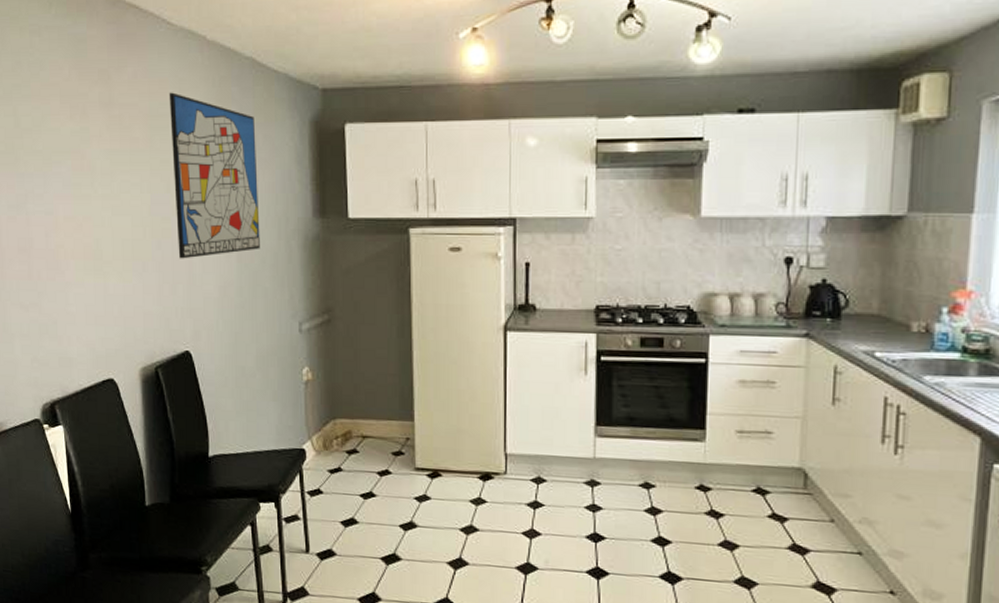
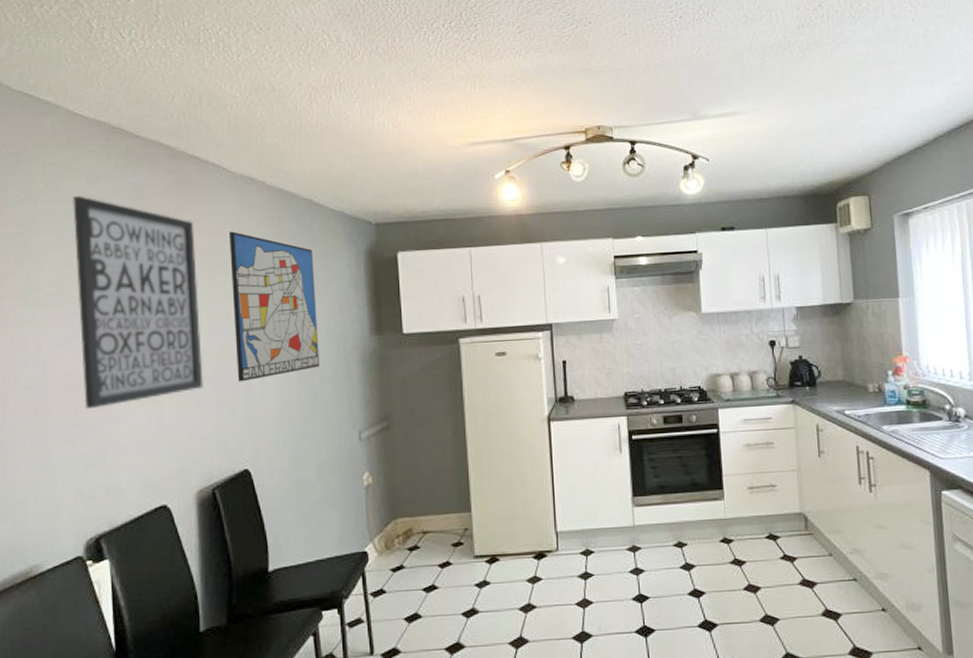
wall art: none [18,48,146,276] -> present [73,196,203,410]

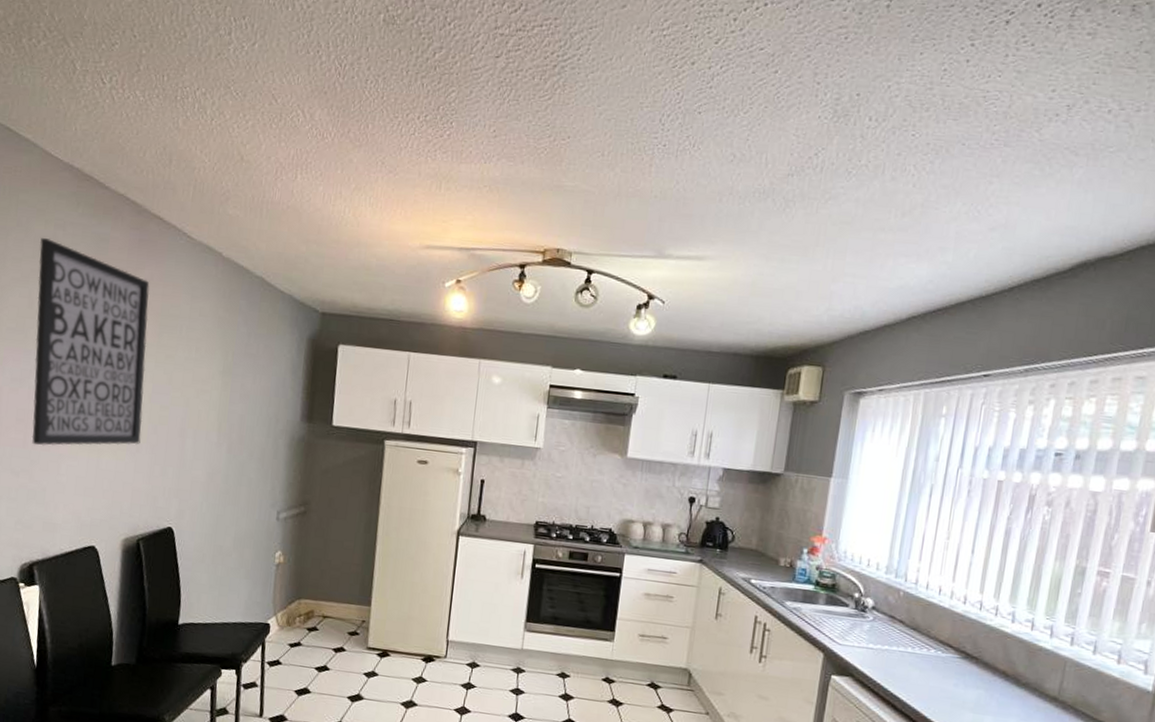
wall art: present [228,231,319,382] -> none [172,297,258,445]

